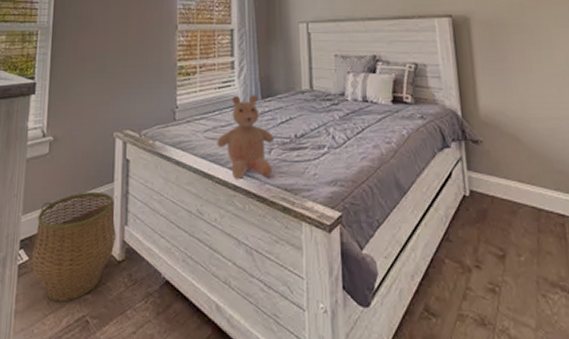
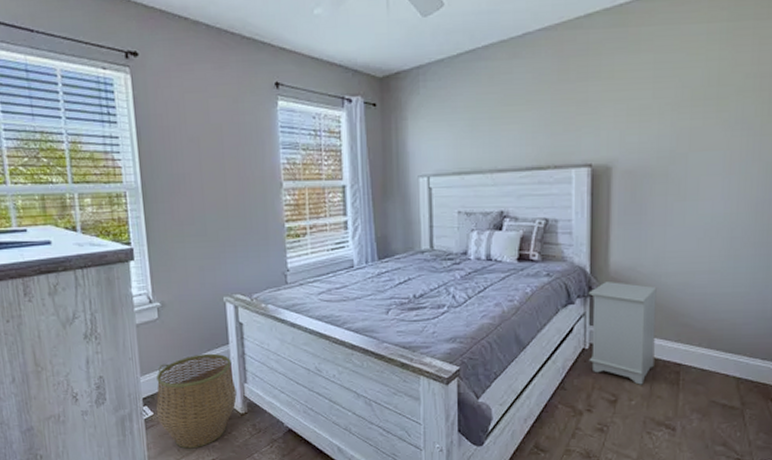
stuffed animal: present [217,95,274,180] -> none [332,256,391,340]
nightstand: none [462,124,538,238] -> present [588,280,657,385]

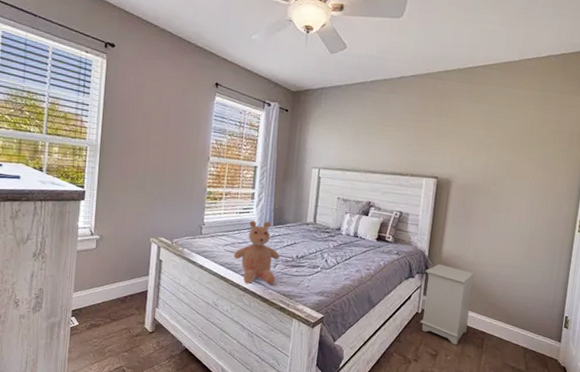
basket: present [156,353,237,449] -> none [81,280,149,356]
stuffed animal: none [332,256,391,340] -> present [234,220,280,285]

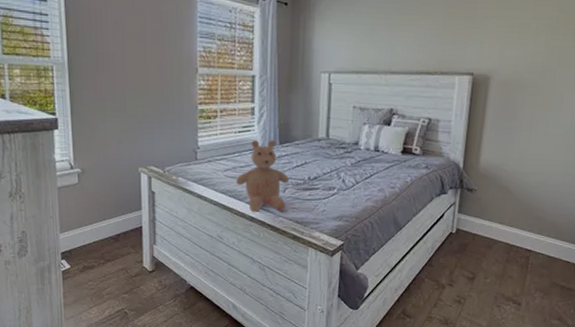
nightstand: present [420,263,474,345] -> none [454,176,518,266]

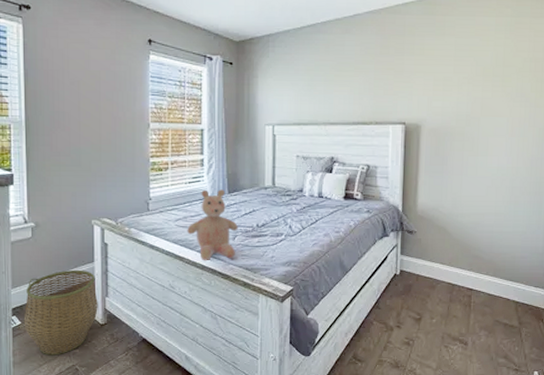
basket: none [73,216,146,299] -> present [24,269,98,356]

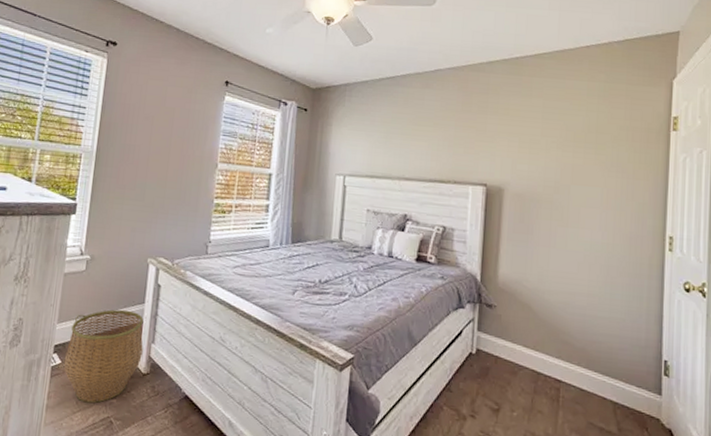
stuffed animal: present [187,189,238,261] -> none [244,237,299,316]

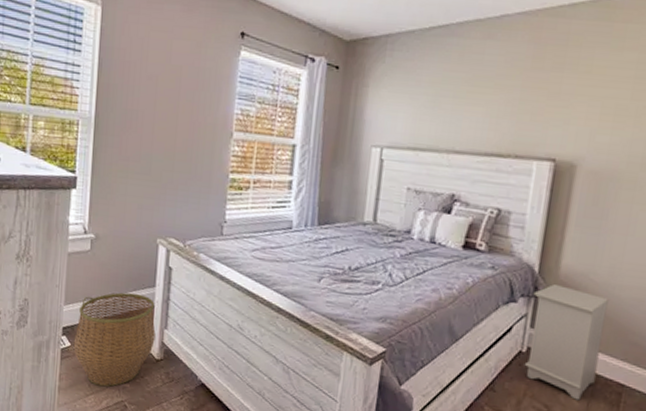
nightstand: none [475,290,540,397] -> present [524,283,609,401]

